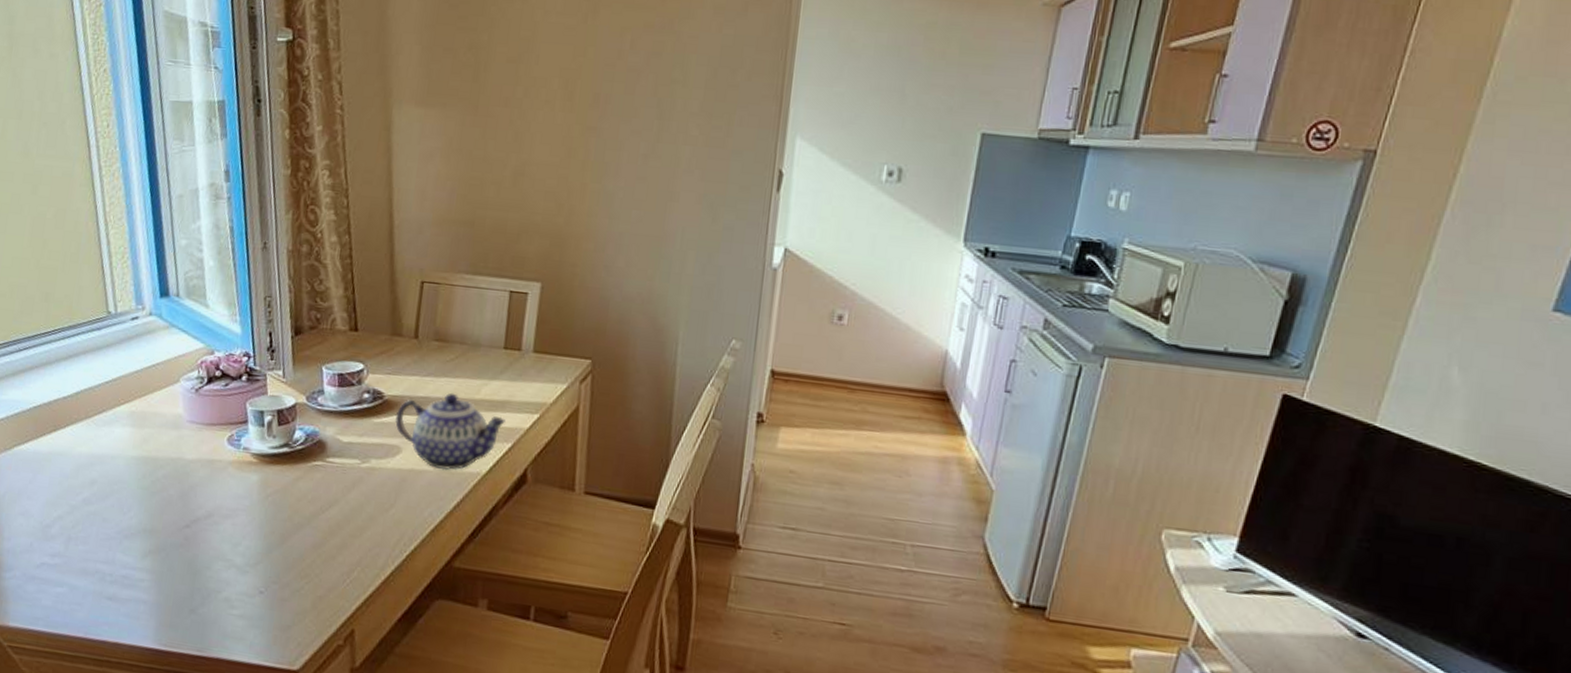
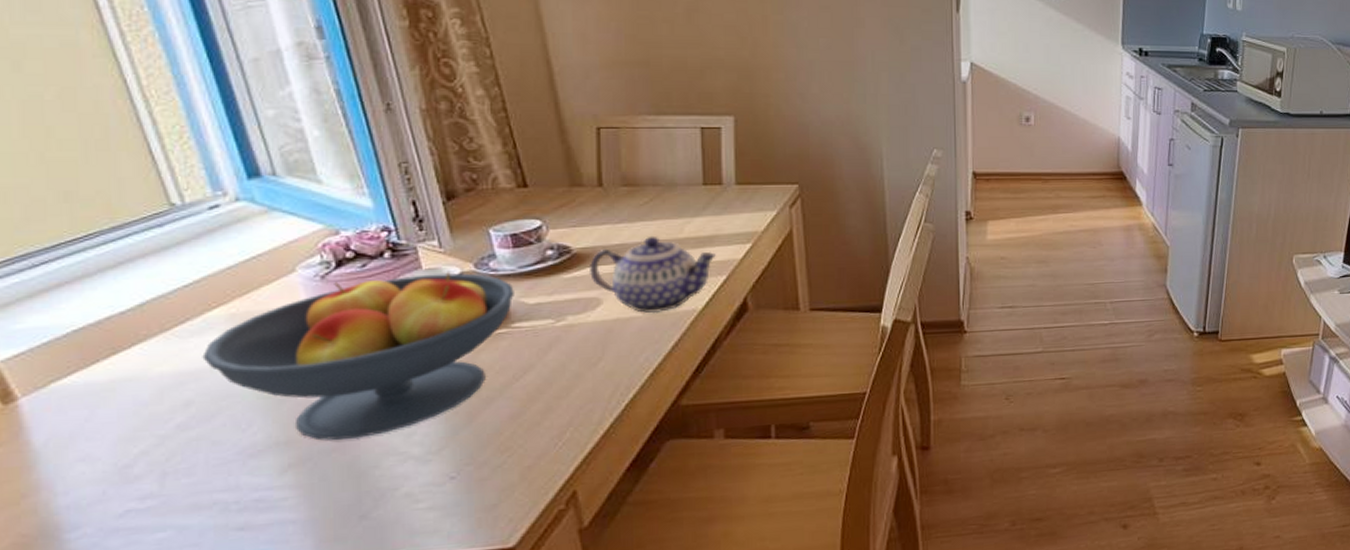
fruit bowl: none [108,396,333,540] -> present [202,271,514,440]

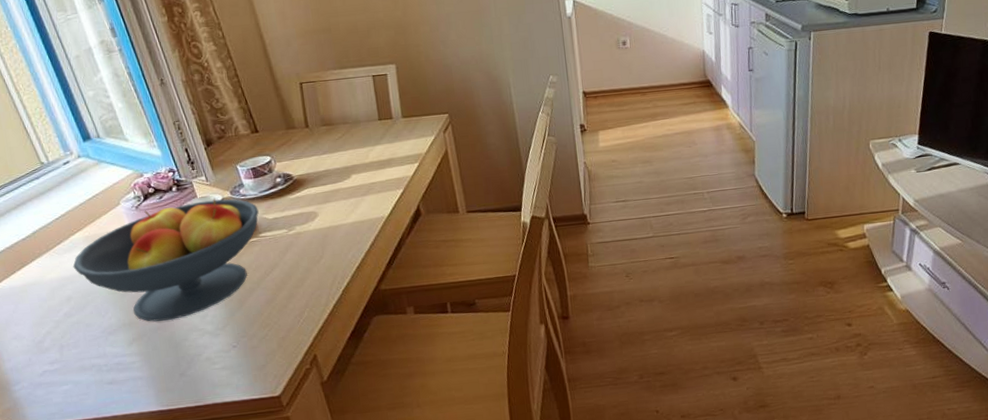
teapot: present [588,235,716,314] -> none [306,162,394,221]

